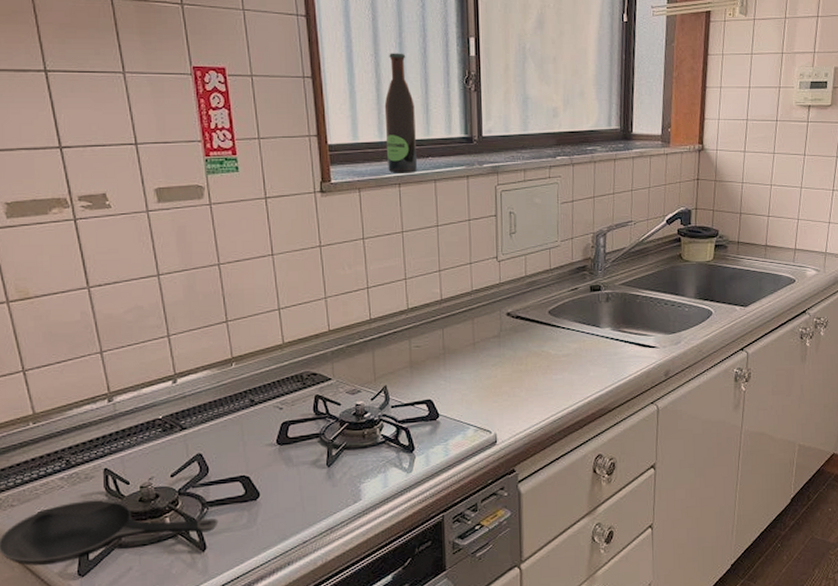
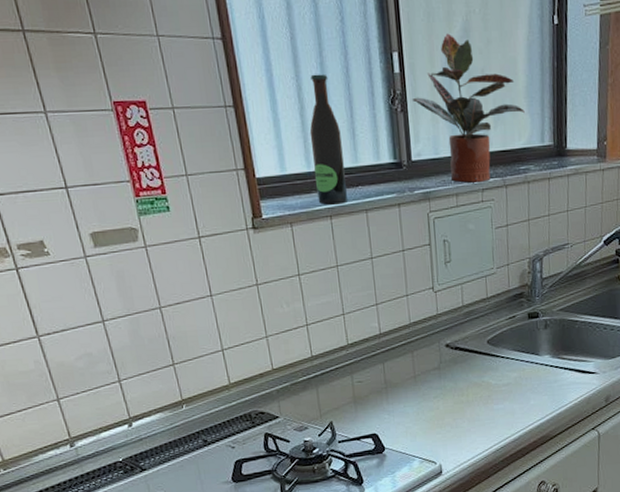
potted plant: none [486,24,593,161] -> present [412,33,525,184]

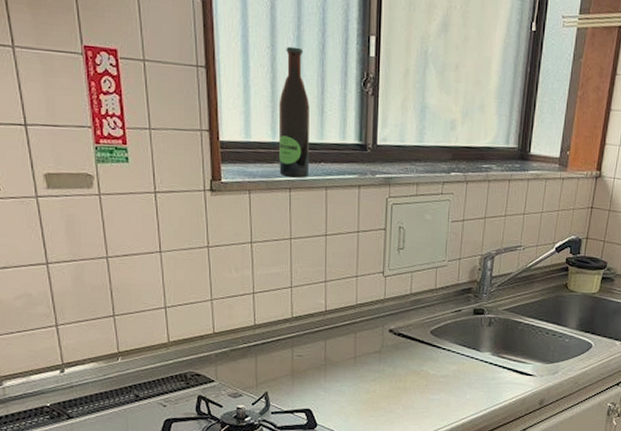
potted plant: present [412,33,525,184] -> none [384,25,493,176]

